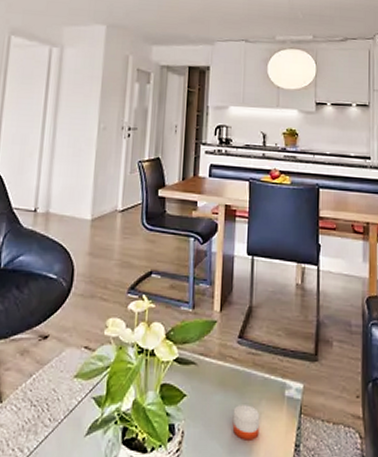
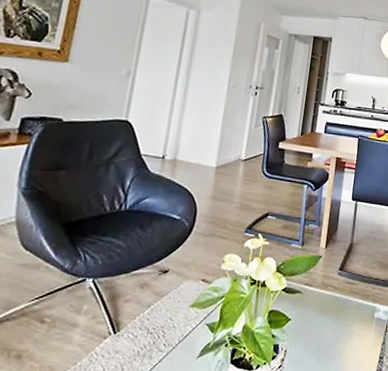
candle: present [232,405,260,440] -> none [328,326,353,356]

